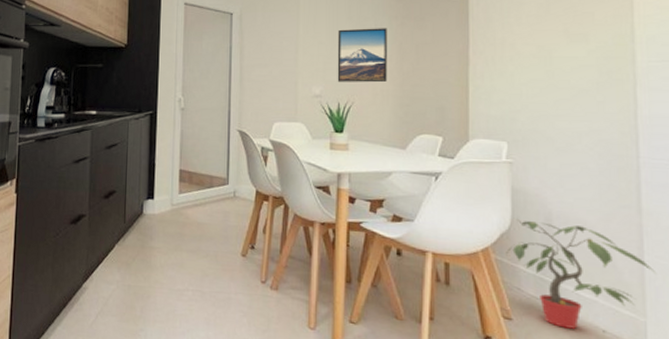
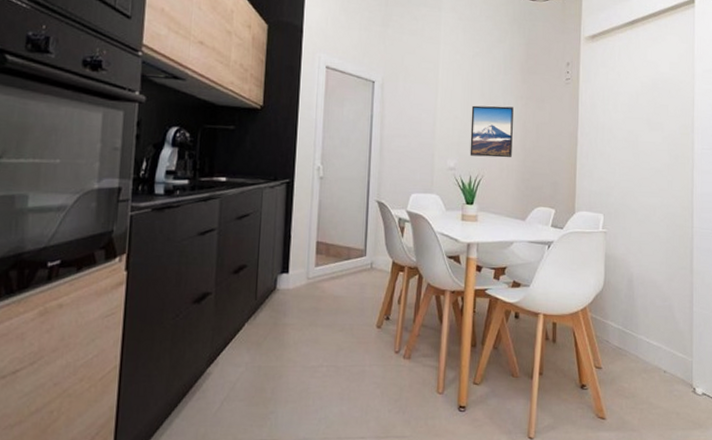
potted plant: present [506,219,655,329] -> none [599,281,700,372]

